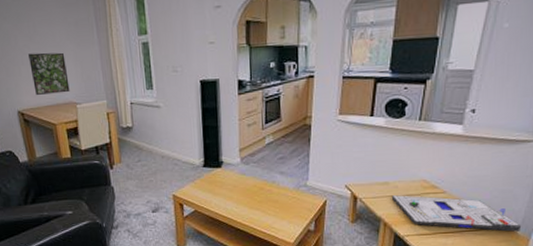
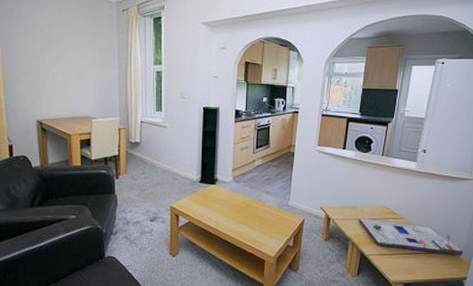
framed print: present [28,52,70,95] -> none [54,71,88,108]

